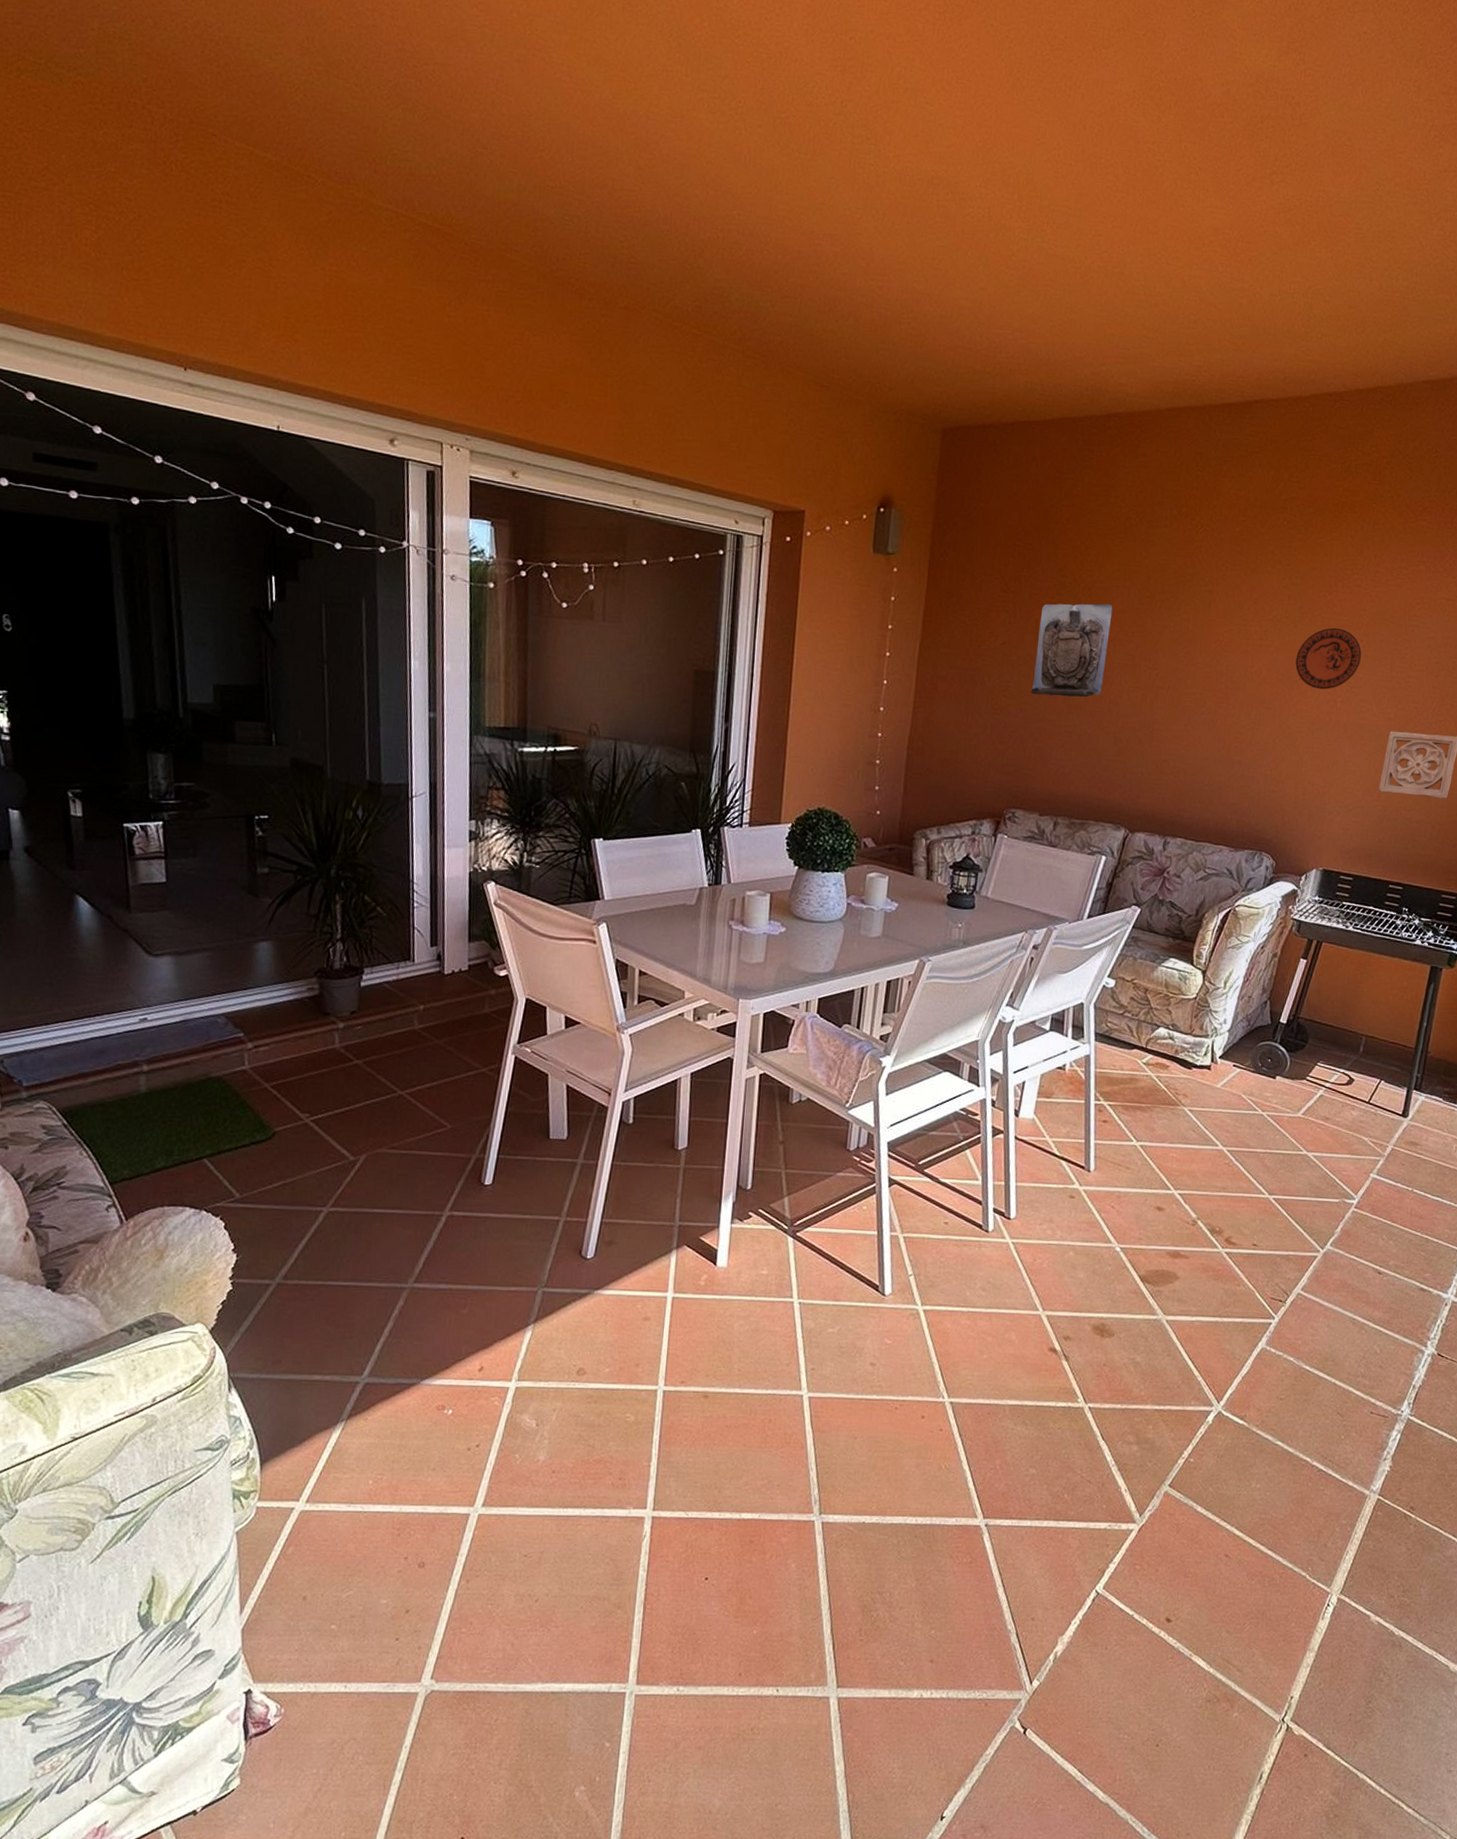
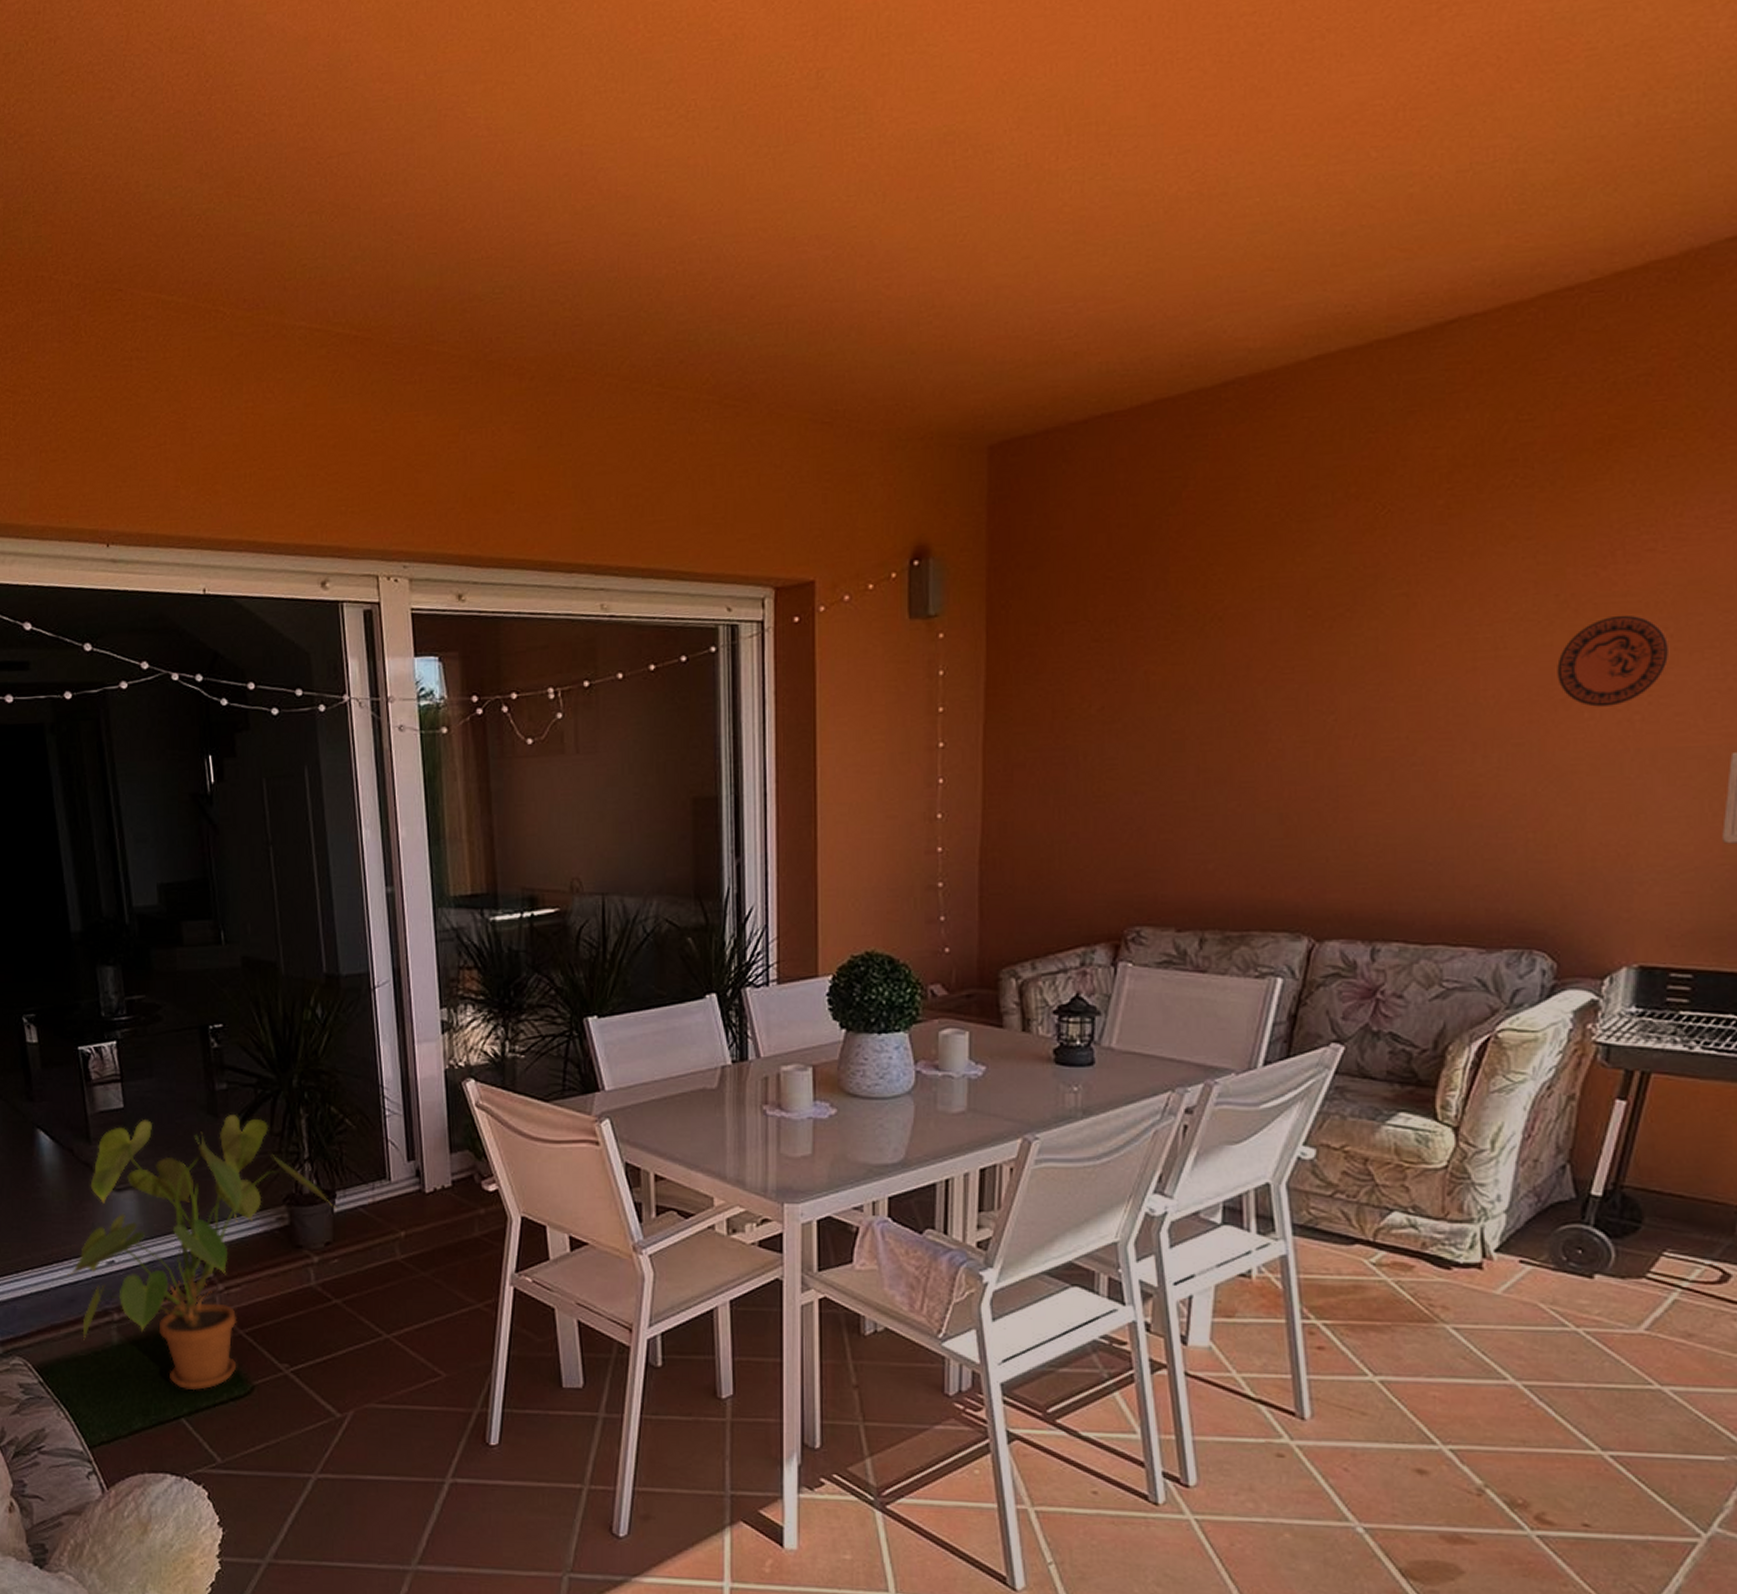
house plant: none [99,894,363,1135] -> present [67,1115,336,1391]
wall sculpture: present [1031,603,1113,698] -> none [1147,635,1258,770]

